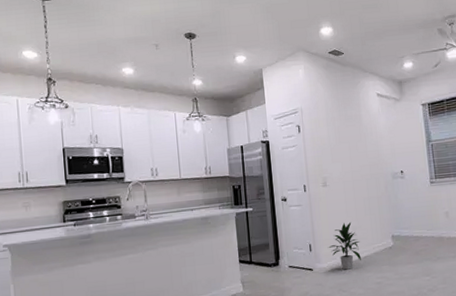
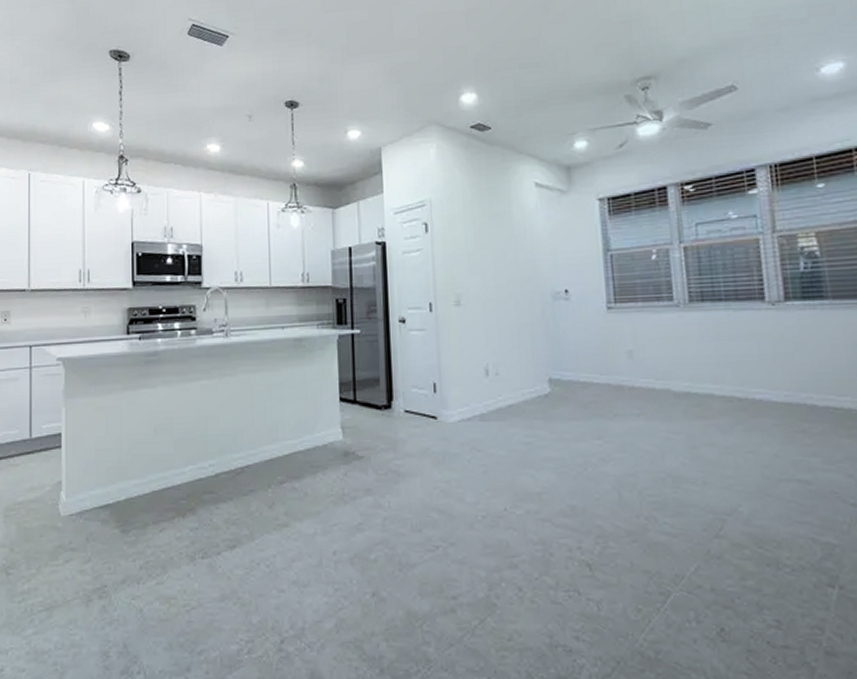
indoor plant: present [328,222,361,270] -> none [459,357,504,422]

